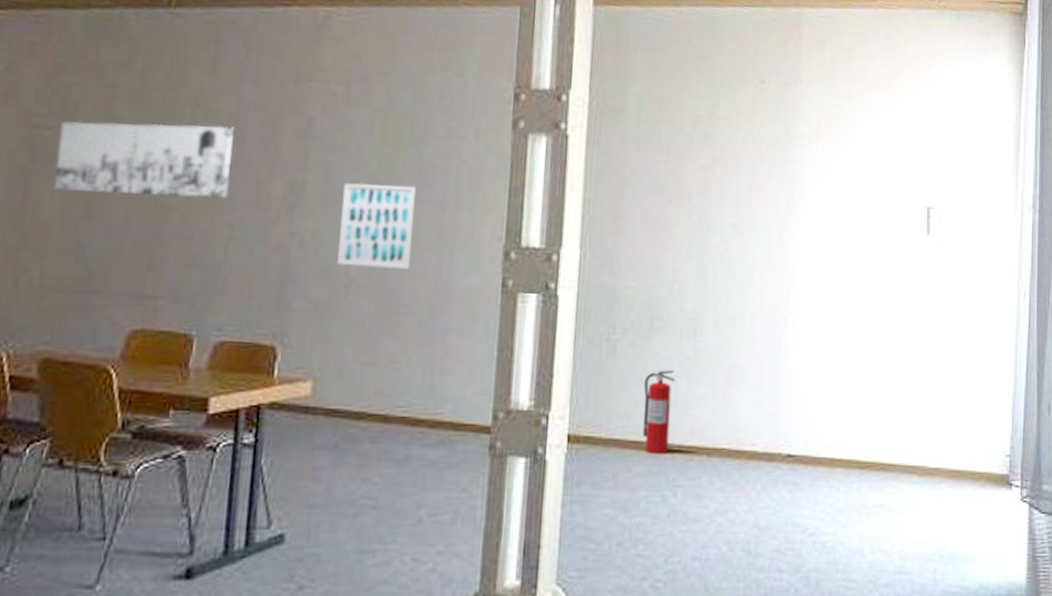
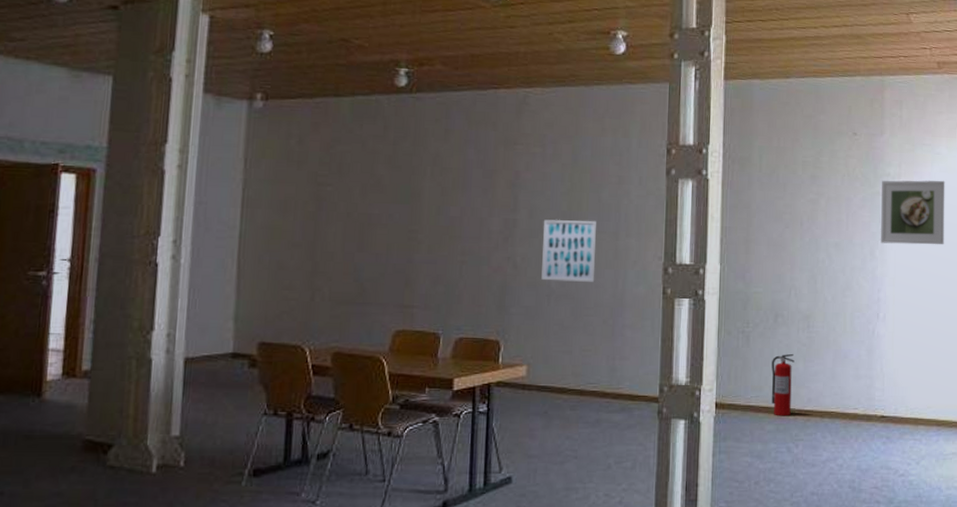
wall art: present [53,121,234,199] -> none [335,179,462,233]
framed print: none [791,143,877,230] -> present [880,180,945,245]

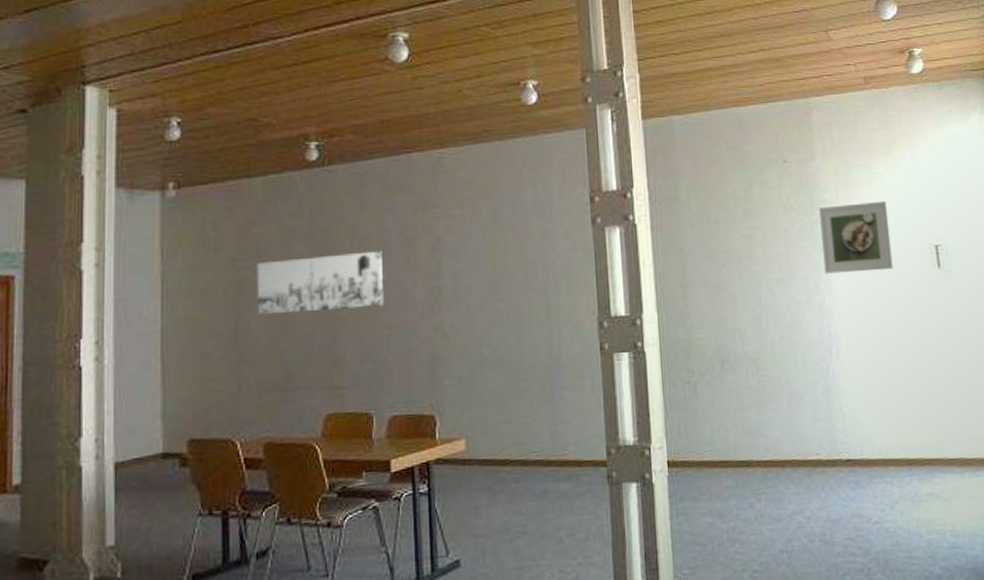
wall art: none [335,179,462,233] -> present [257,251,385,315]
wall art: present [541,219,598,282] -> none [469,279,528,348]
fire extinguisher: present [772,353,794,416] -> none [723,400,749,470]

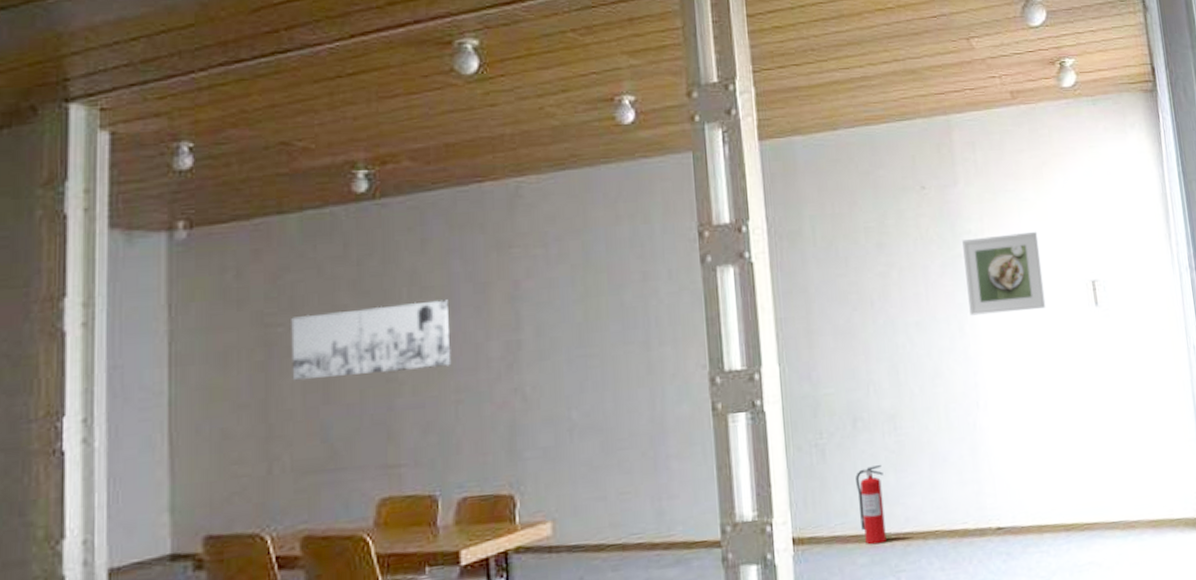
fire extinguisher: none [723,400,749,470] -> present [856,464,887,545]

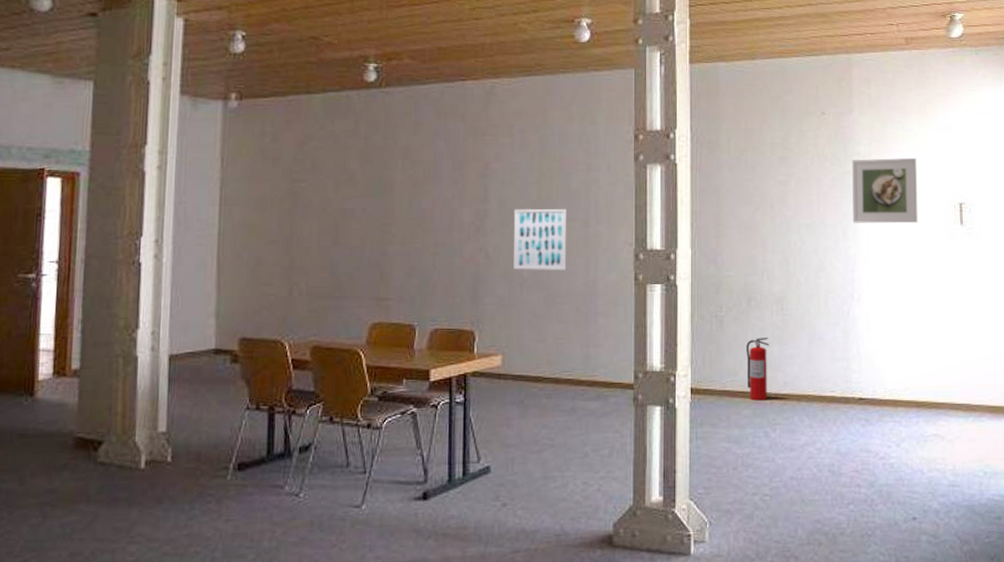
wall art: present [291,299,452,381] -> none [311,172,433,226]
wall art: none [554,329,626,412] -> present [513,208,567,270]

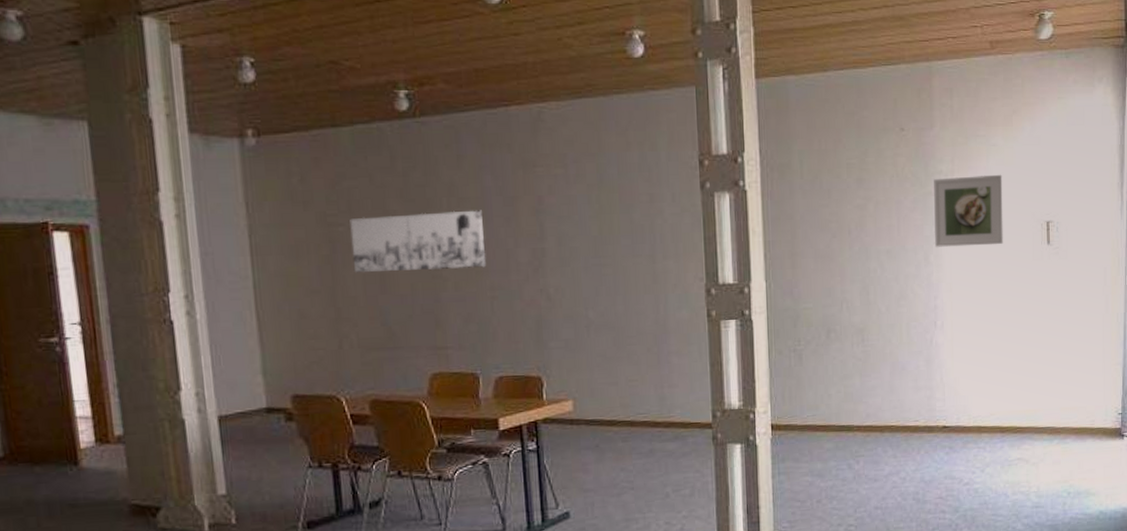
wall art: none [311,172,433,226] -> present [350,210,487,273]
wall art: present [513,208,567,270] -> none [573,243,635,311]
fire extinguisher: present [746,337,769,401] -> none [827,369,850,434]

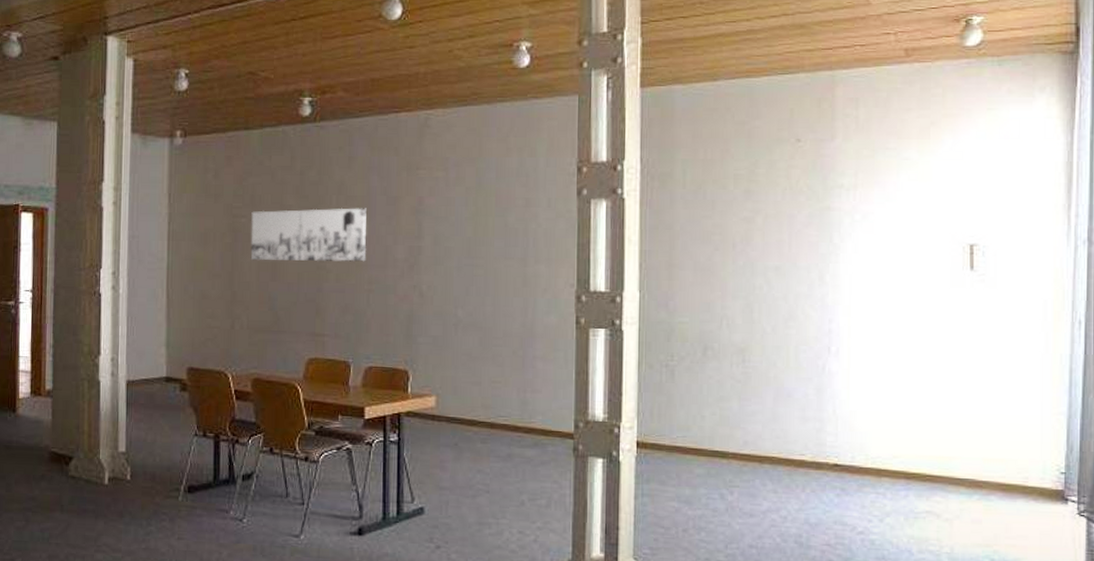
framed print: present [934,174,1003,247] -> none [831,190,916,268]

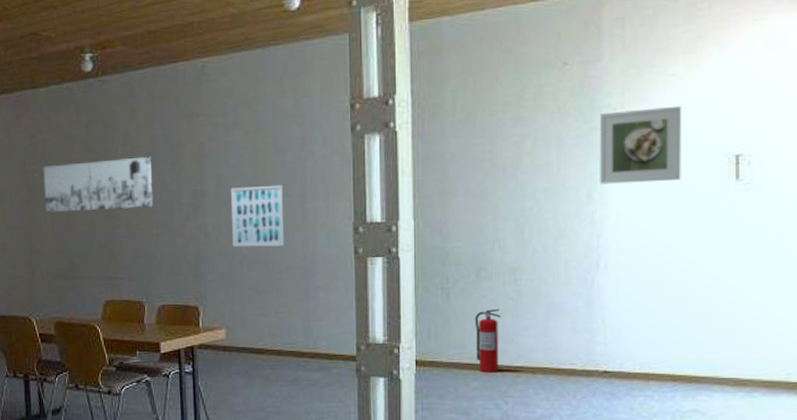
wall art: none [448,245,504,311] -> present [230,184,285,248]
fire extinguisher: none [701,390,727,460] -> present [475,308,501,373]
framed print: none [831,190,916,268] -> present [599,105,682,184]

